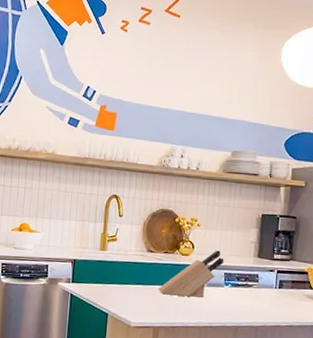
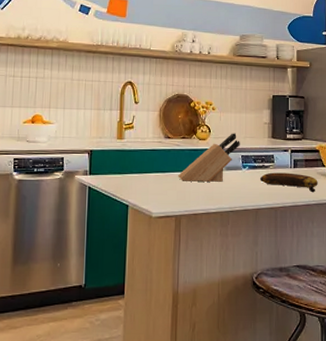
banana: none [242,291,304,315] -> present [260,172,318,193]

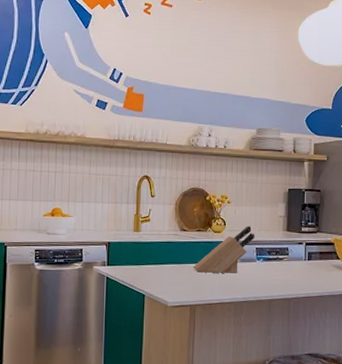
banana: present [260,172,318,193] -> none [274,264,332,285]

